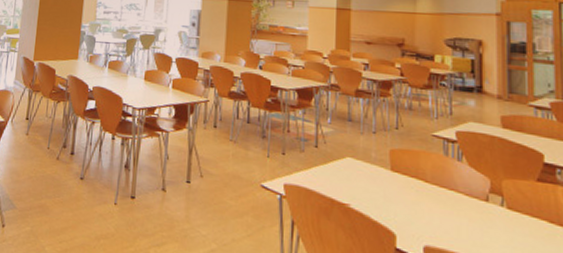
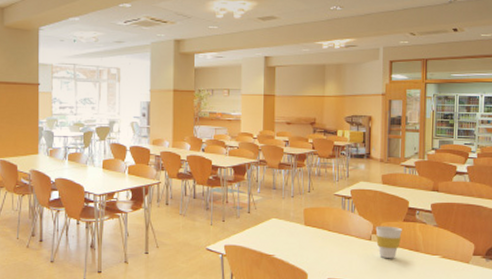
cup: none [494,183,536,232] -> present [375,226,402,259]

